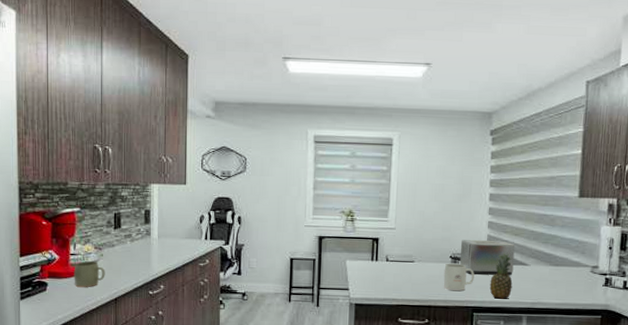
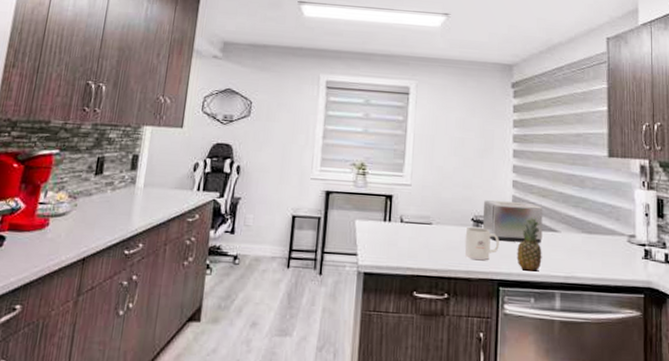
mug: present [74,261,105,287] -> none [38,212,77,244]

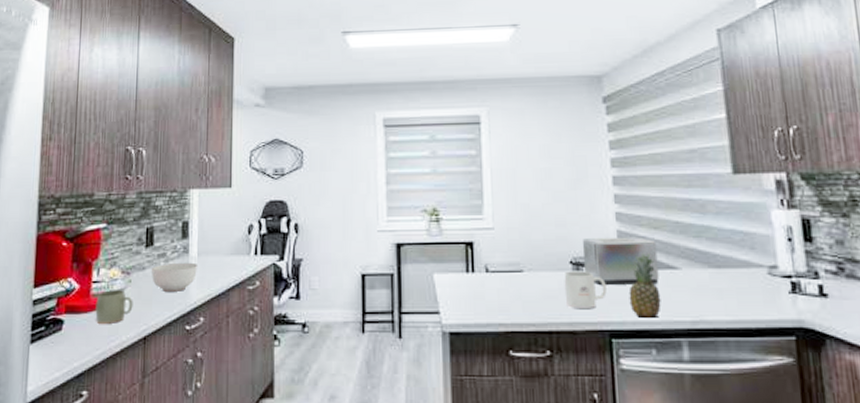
mug: none [38,212,77,244] -> present [95,290,133,324]
bowl: none [97,191,143,218] -> present [151,262,198,291]

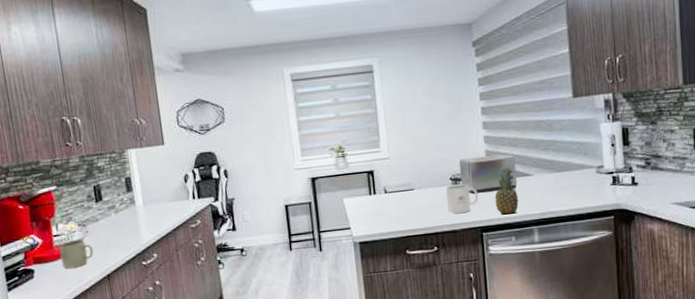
bowl: present [151,262,198,291] -> none [103,210,146,237]

